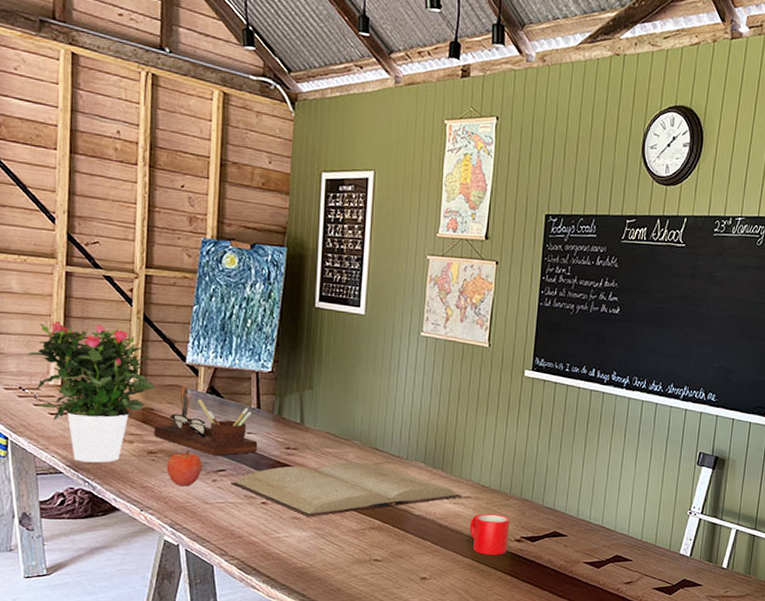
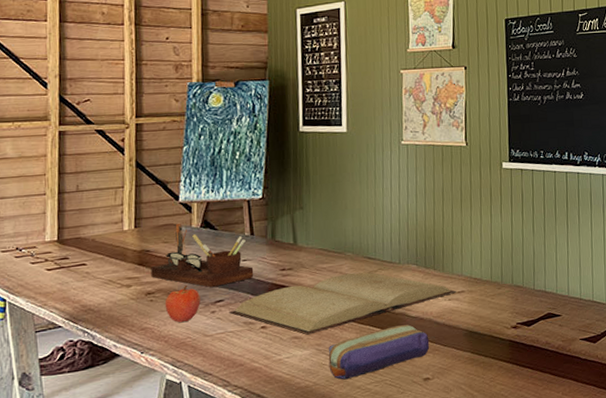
potted flower: present [26,320,156,463] -> none [22,176,151,313]
pencil case: none [327,521,430,567] -> present [328,324,430,380]
mug: present [469,513,510,555] -> none [466,304,505,347]

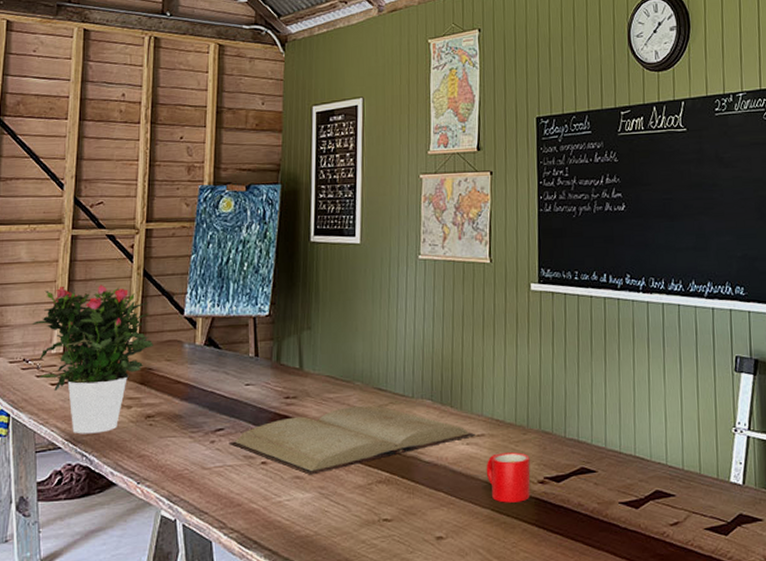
potted flower: none [22,176,151,313] -> present [31,285,154,434]
desk organizer: present [151,223,254,288] -> none [152,339,257,414]
apple: present [165,284,201,323] -> none [164,409,200,452]
pencil case: present [328,324,430,380] -> none [331,471,444,532]
mug: none [466,304,505,347] -> present [486,452,531,503]

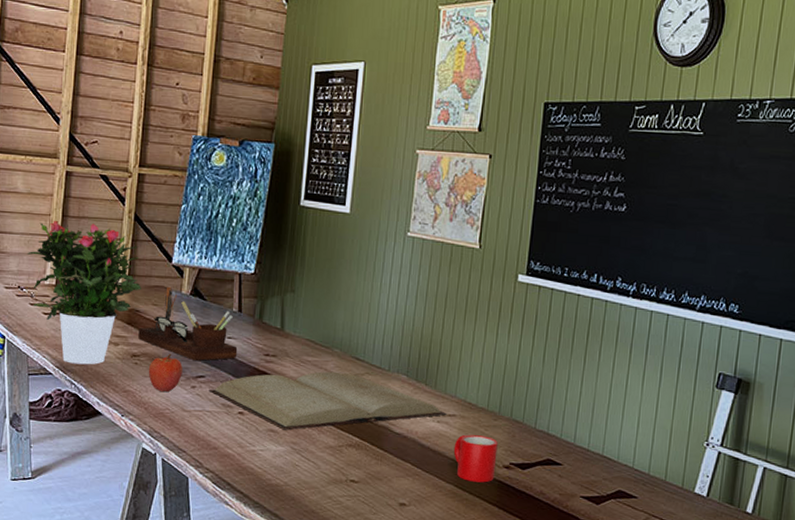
desk organizer: none [152,339,257,414] -> present [138,286,238,361]
apple: none [164,409,200,452] -> present [148,353,183,393]

